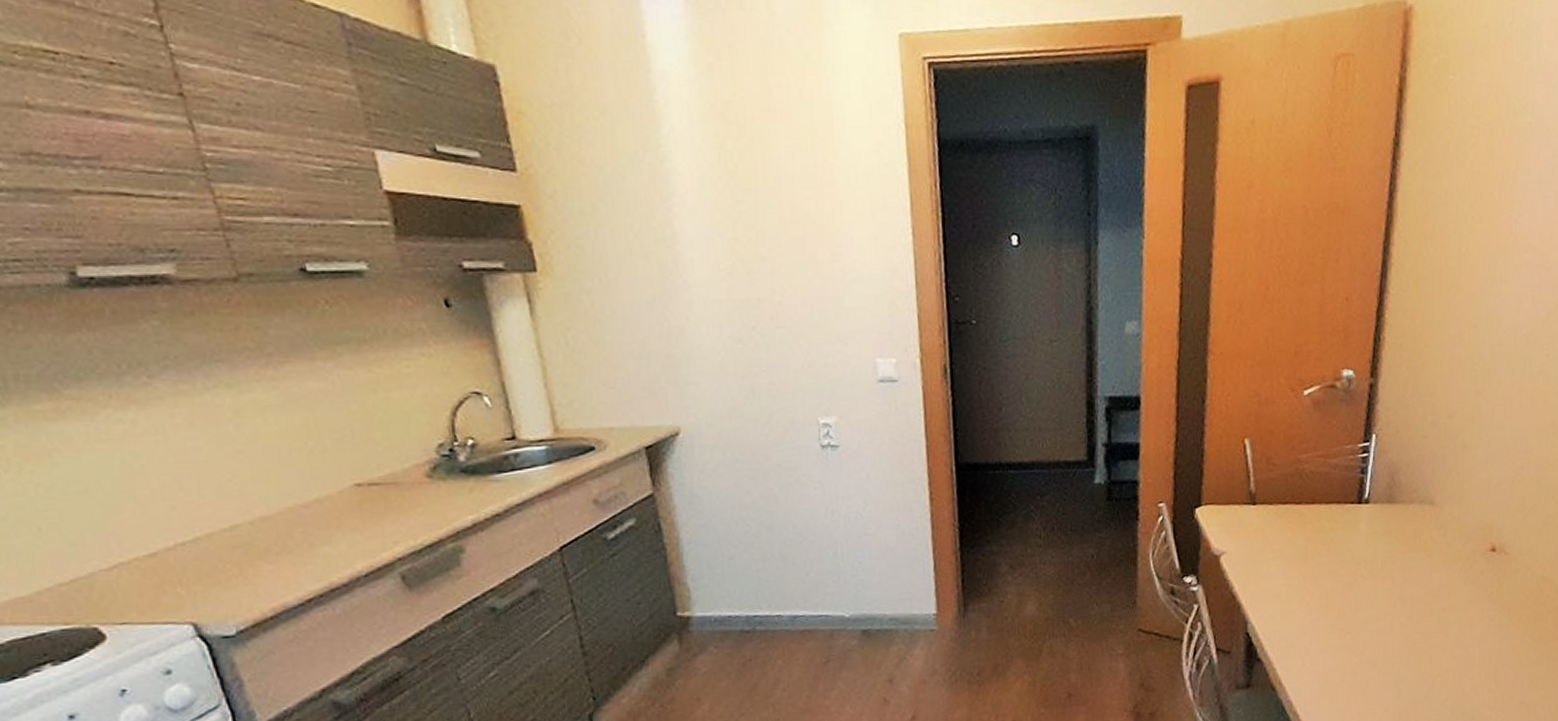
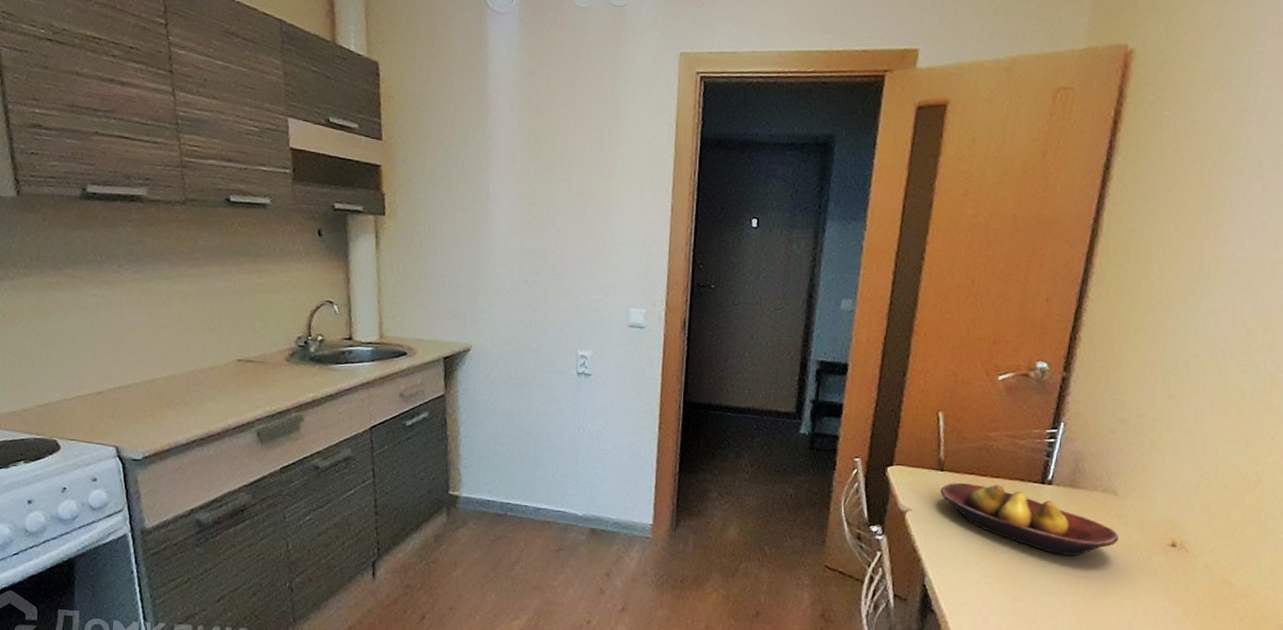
fruit bowl: none [1254,511,1440,578] -> present [940,483,1119,557]

